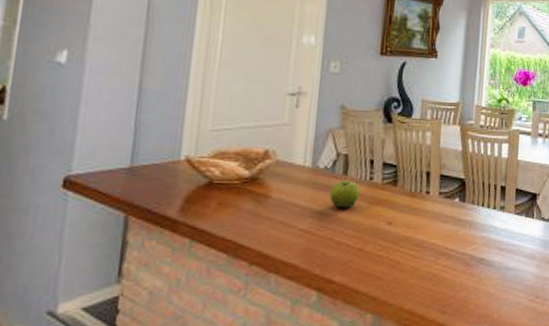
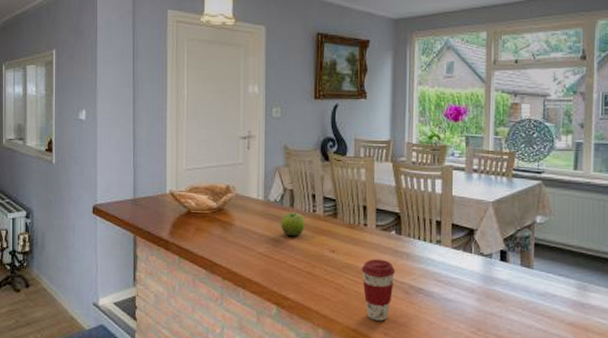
coffee cup: none [420,229,457,298] -> present [361,259,396,321]

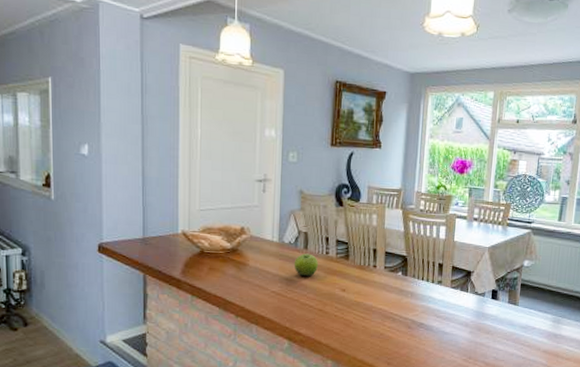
coffee cup: present [361,259,396,321] -> none [369,297,401,352]

